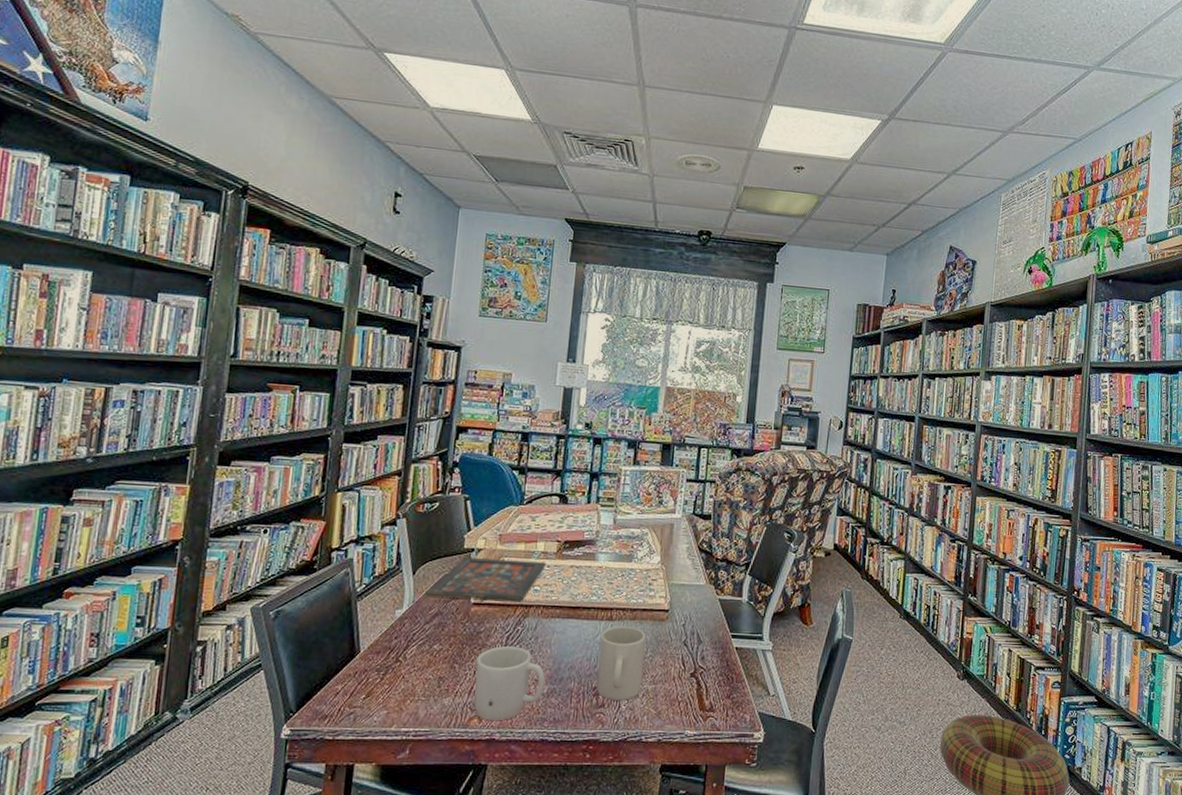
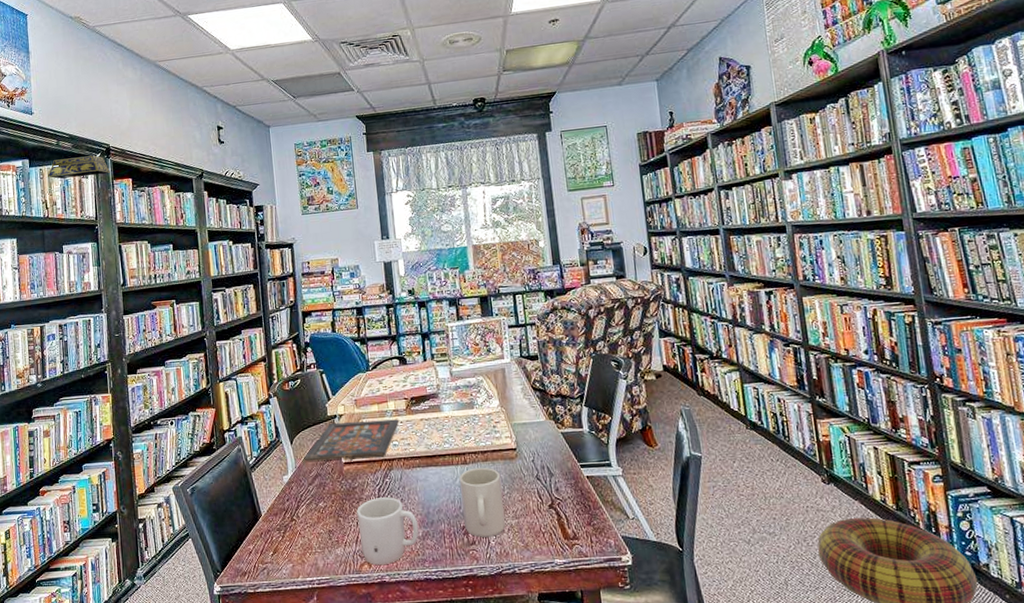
decorative box: none [154,184,244,218] -> present [48,155,111,180]

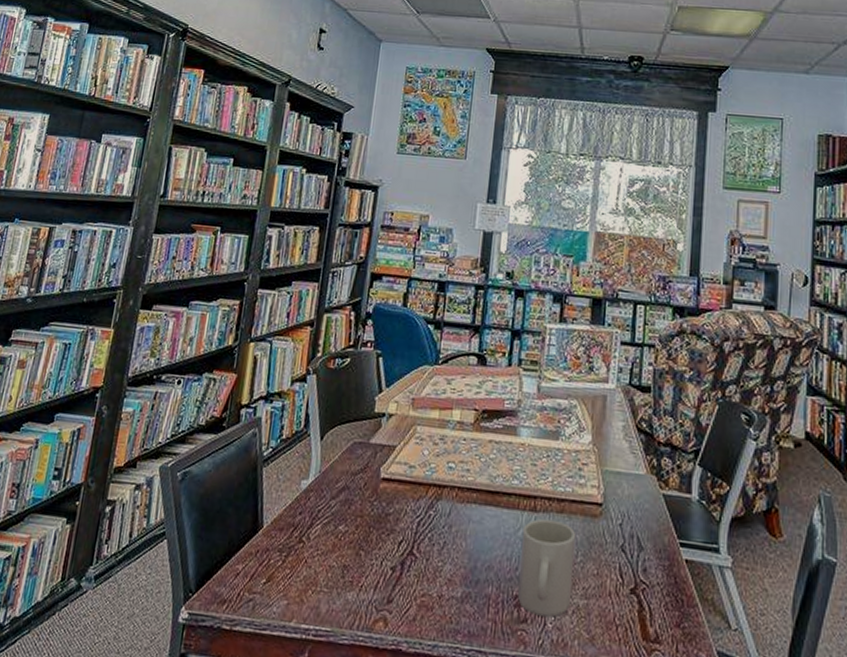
decorative box: present [48,155,111,180] -> none [106,30,182,60]
board game: present [304,419,400,462] -> none [332,422,463,481]
mug: present [356,497,419,566] -> none [379,533,460,628]

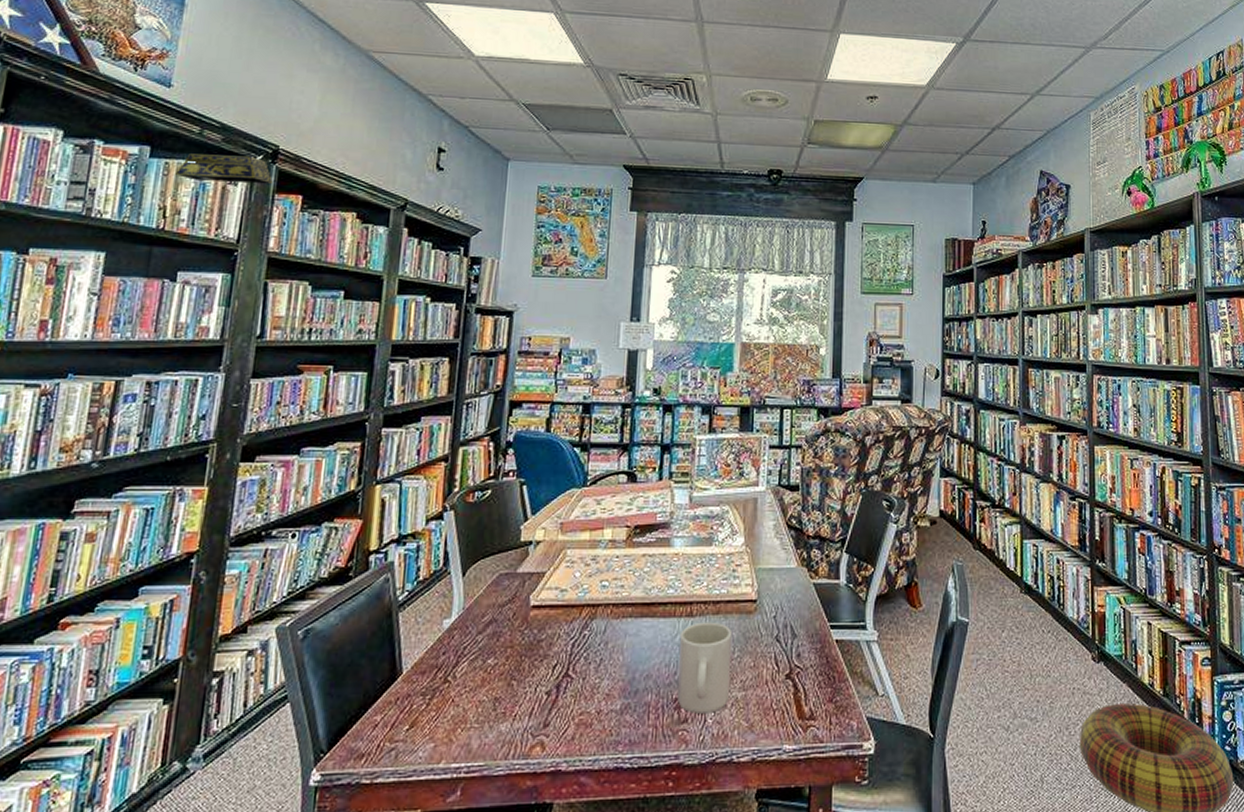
decorative box: none [106,30,182,60] -> present [175,153,274,185]

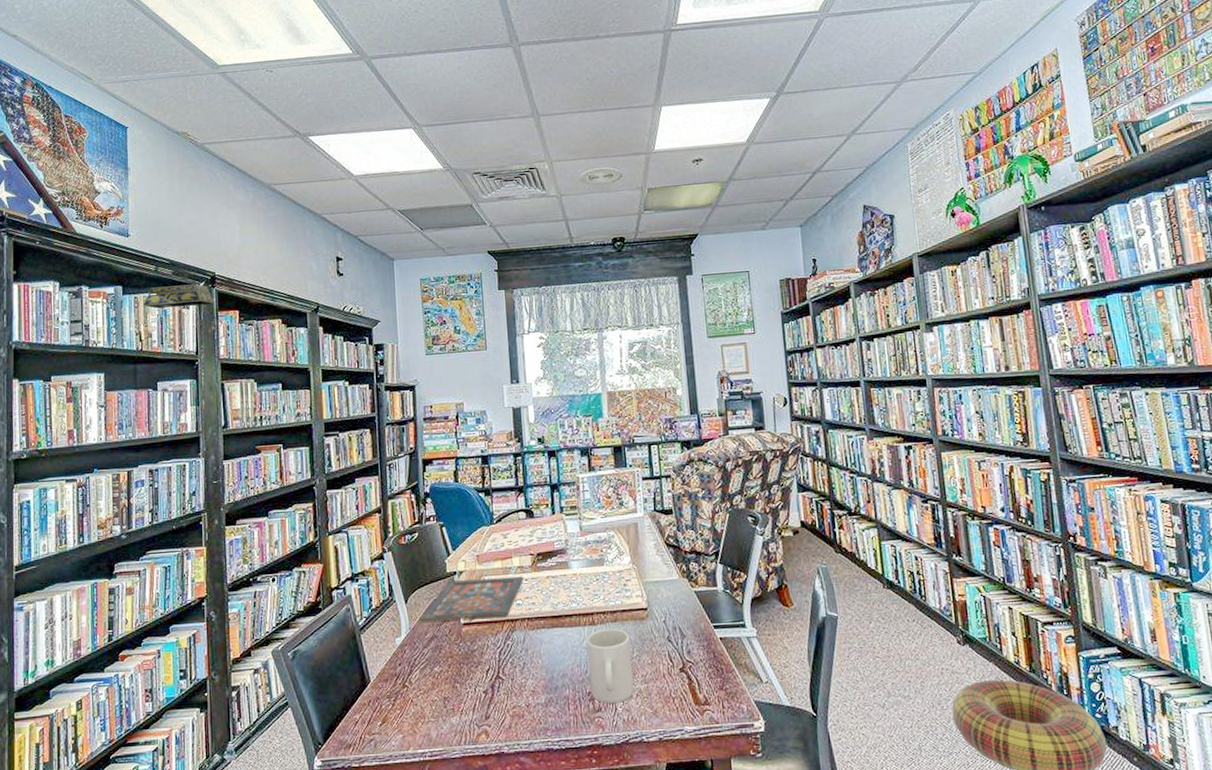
board game: none [477,551,615,604] -> present [419,576,524,622]

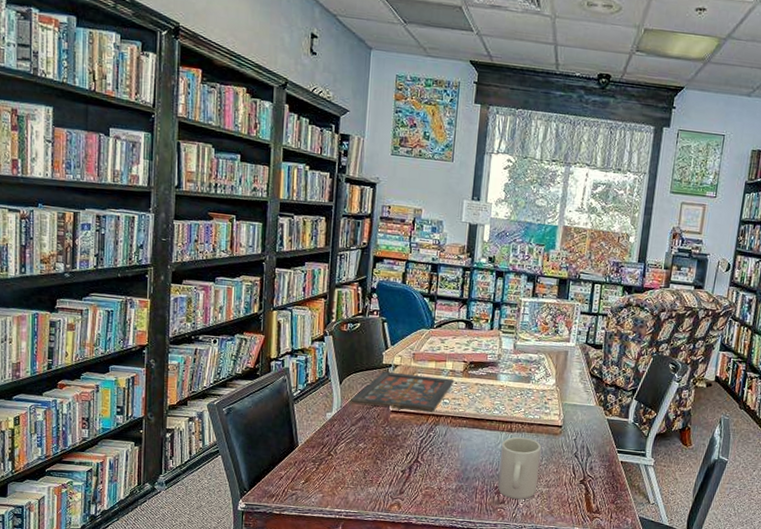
decorative box: present [143,284,216,309] -> none [99,25,178,58]

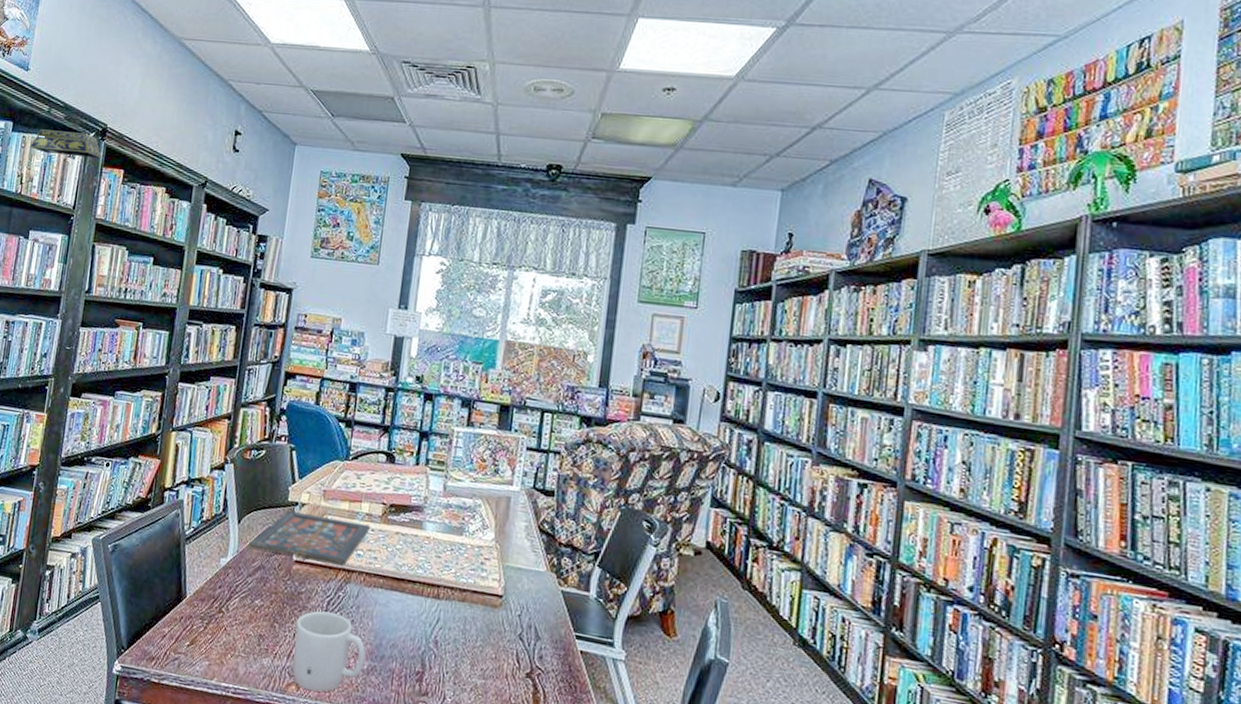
decorative box: none [99,25,178,58] -> present [30,129,102,159]
mug: none [394,448,454,509] -> present [292,610,366,693]
cup: present [497,436,542,500] -> none [419,605,477,693]

